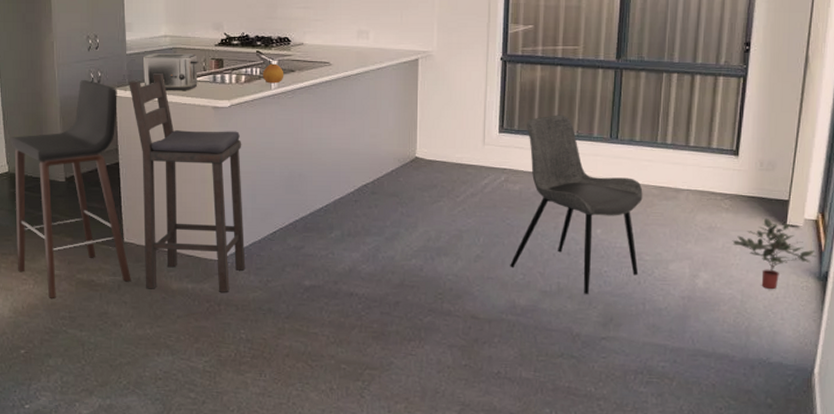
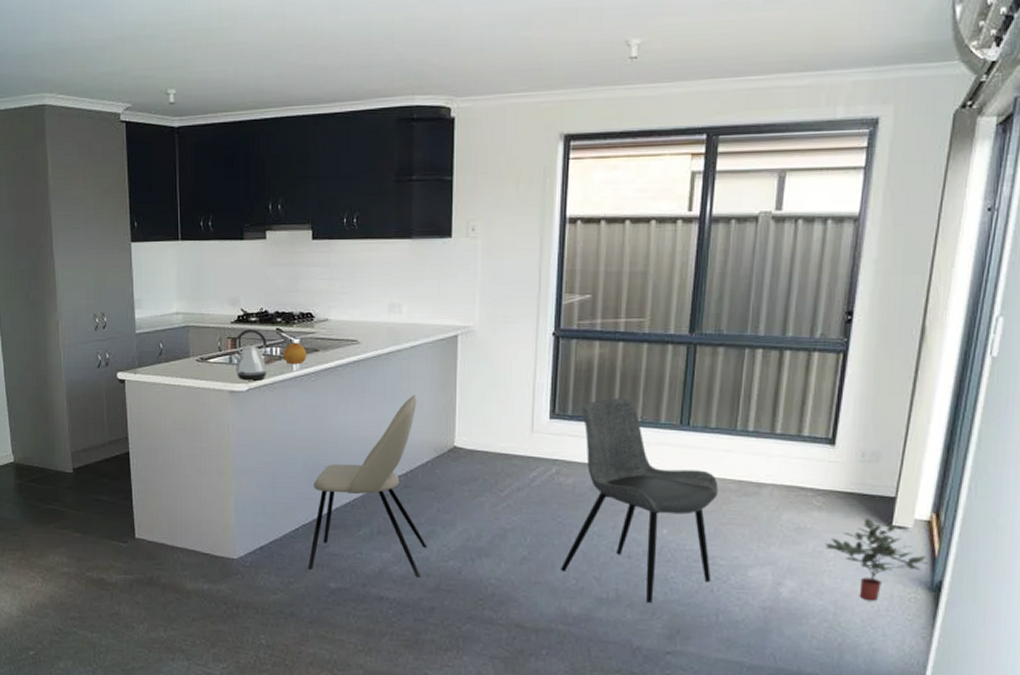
bar stool: present [11,80,131,298] -> none [15,363,144,597]
bar stool: present [129,73,246,292] -> none [139,355,266,594]
toaster: present [142,53,199,91] -> none [153,332,214,374]
kettle: none [215,51,250,98] -> present [232,329,270,381]
dining chair: none [284,111,392,275] -> present [307,394,427,578]

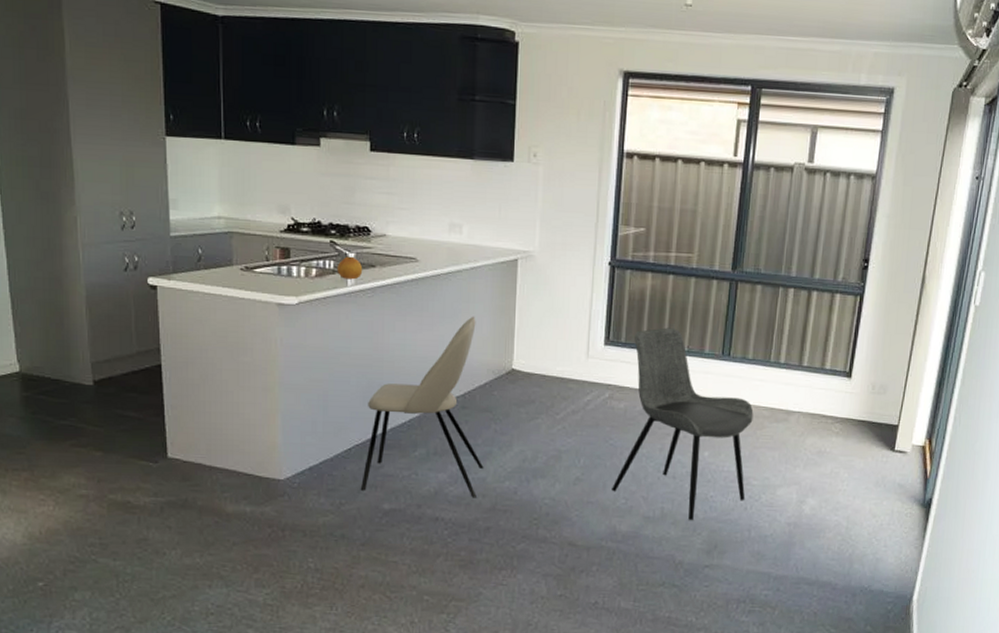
kettle: present [232,329,270,381] -> none [280,239,322,294]
potted plant: present [825,517,929,600] -> none [840,443,922,515]

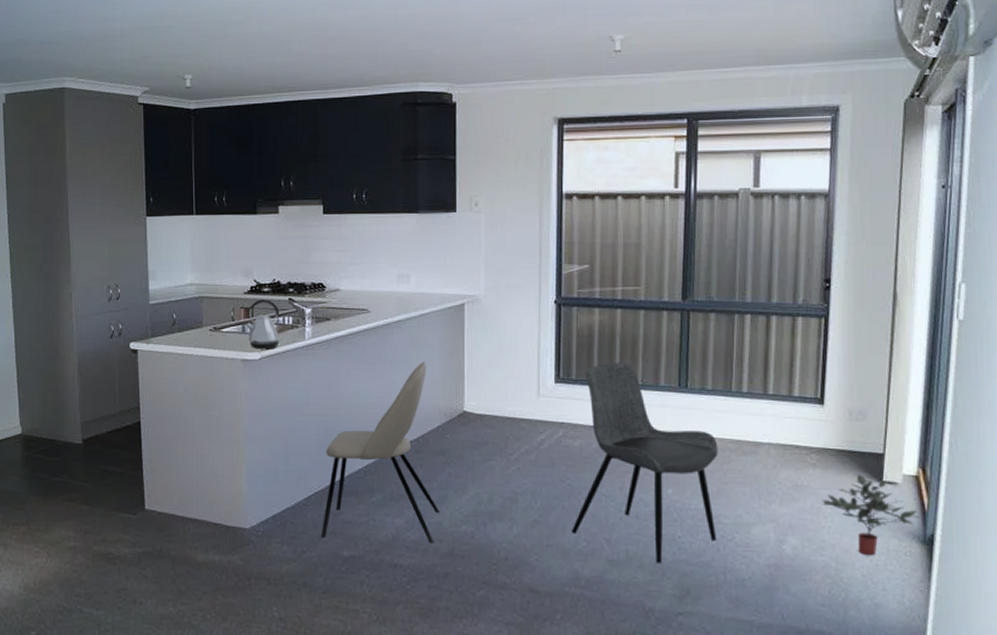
kettle: none [280,239,322,294] -> present [244,299,282,349]
fruit: present [337,256,363,280] -> none [295,311,319,333]
potted plant: none [840,443,922,515] -> present [822,474,920,555]

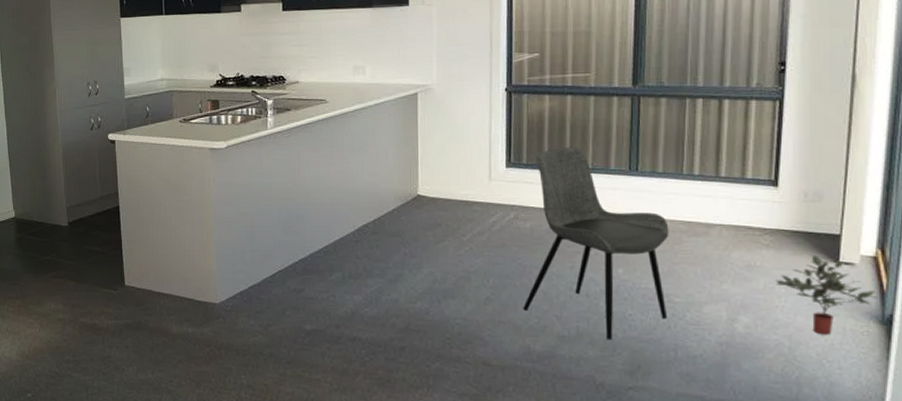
kettle: present [244,299,282,349] -> none [211,92,246,139]
dining chair: present [320,361,440,543] -> none [284,148,396,319]

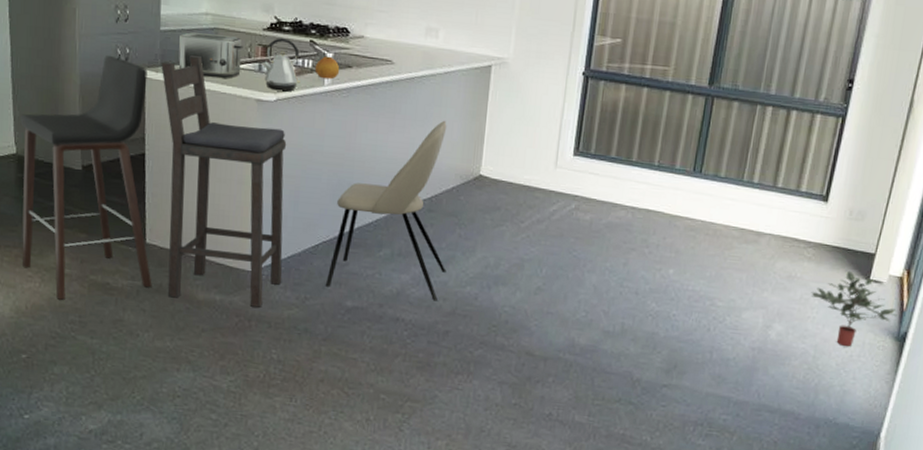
bar stool: none [17,126,133,342] -> present [20,56,152,300]
bar stool: none [127,117,245,337] -> present [161,55,287,308]
toaster: none [140,96,195,134] -> present [178,32,244,79]
kettle: none [211,92,246,139] -> present [261,38,300,92]
fruit: none [258,103,280,123] -> present [314,56,340,80]
dining chair: none [284,148,396,319] -> present [325,120,447,301]
dining chair: present [523,146,669,339] -> none [572,141,723,338]

